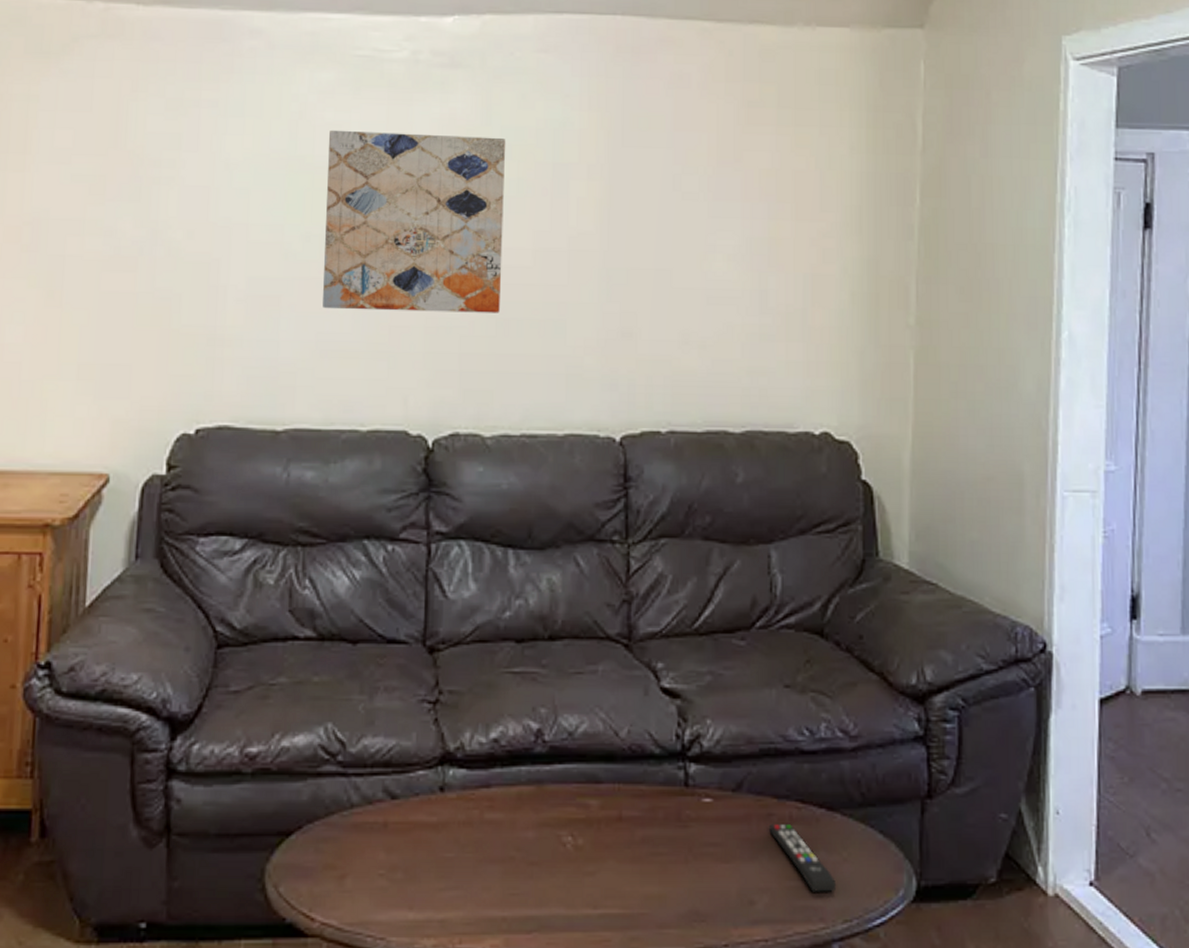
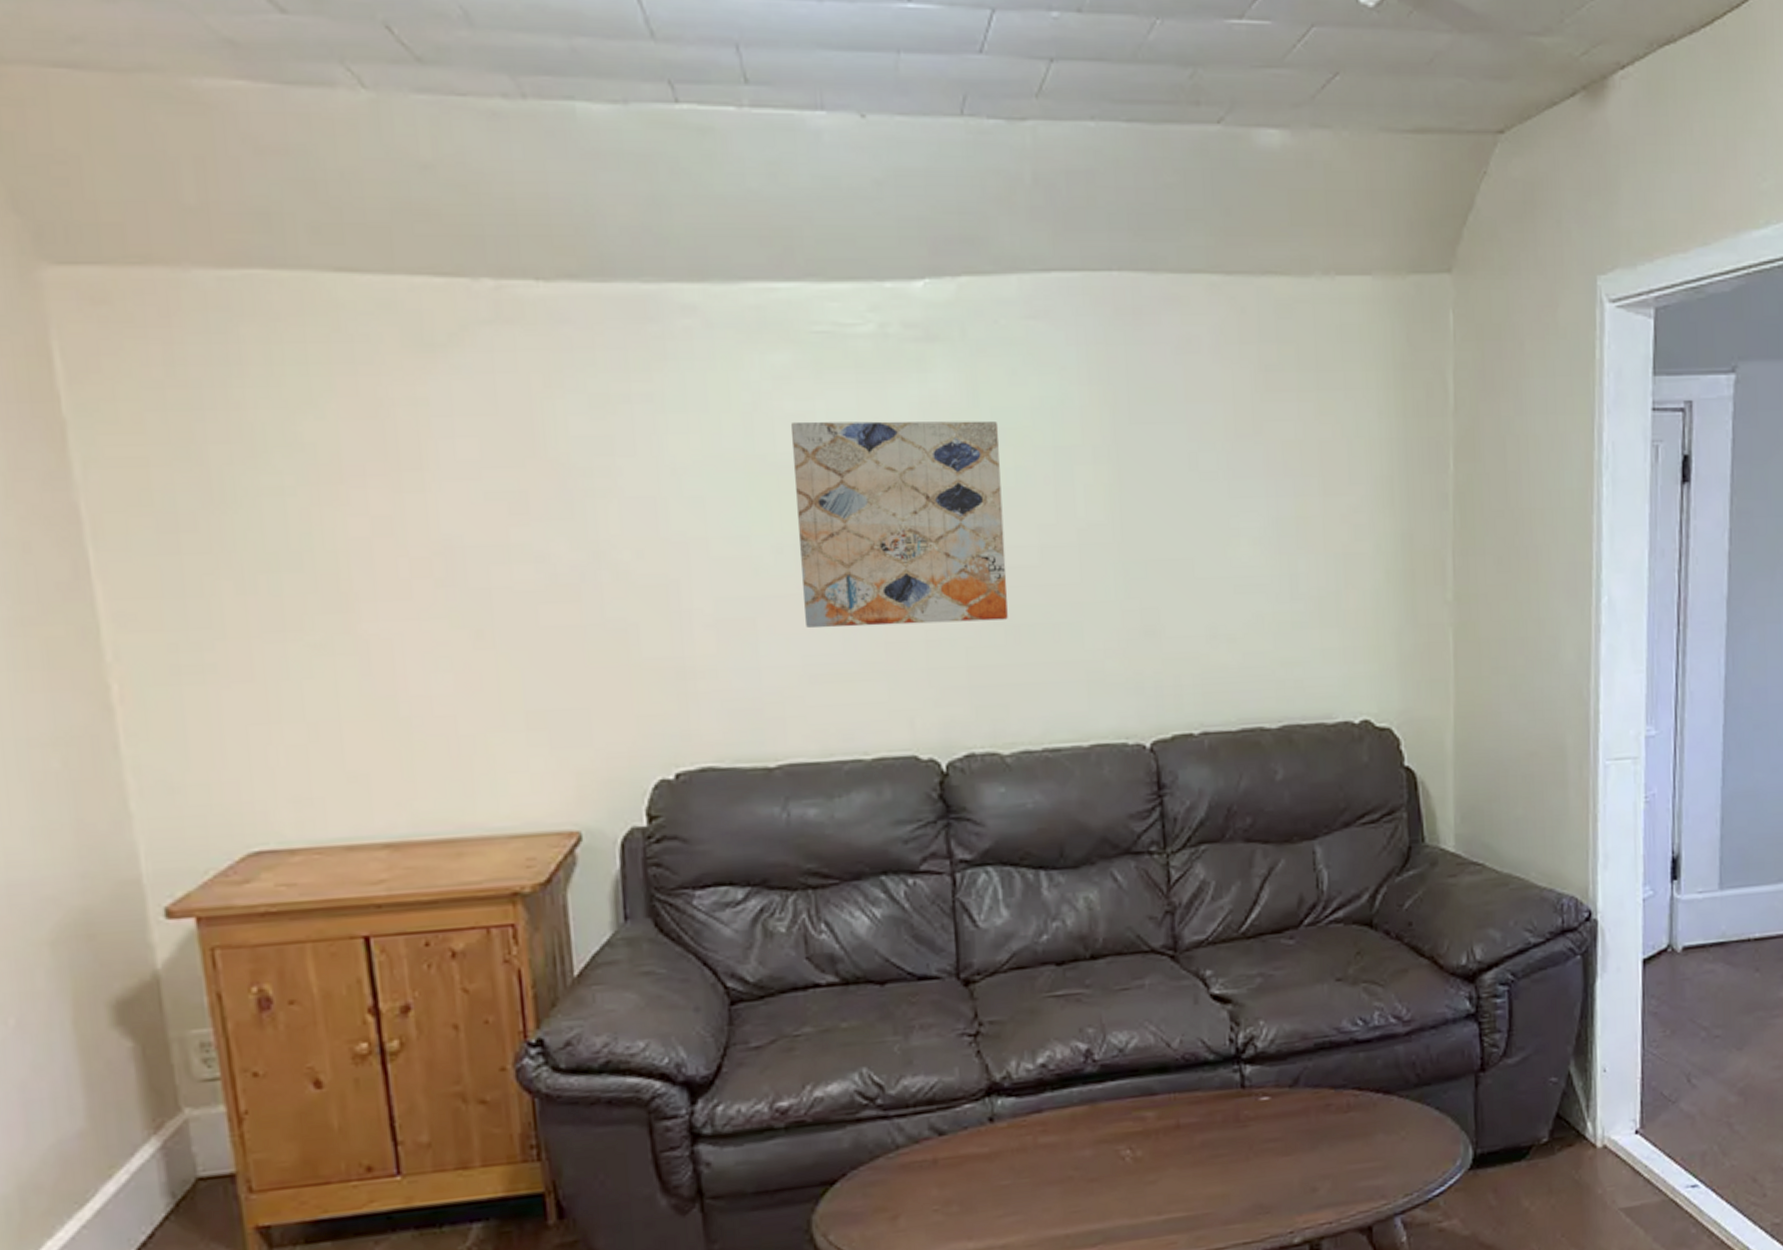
remote control: present [769,823,837,892] -> none [1328,1110,1397,1172]

